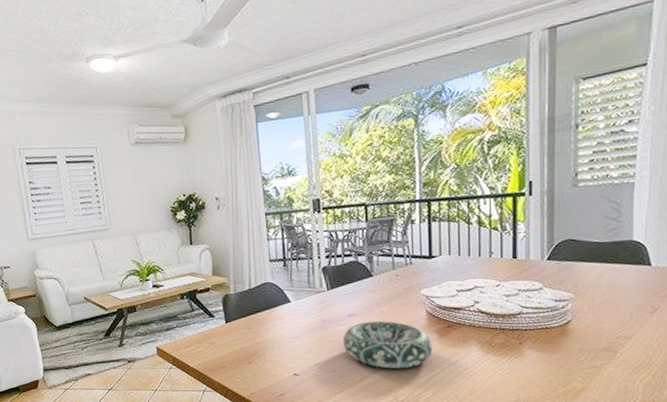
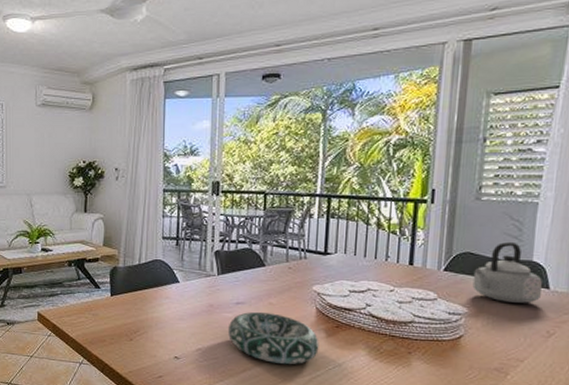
teapot: none [576,223,644,284] -> present [472,241,542,303]

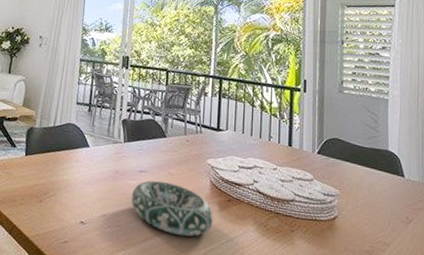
teapot: present [472,241,542,303] -> none [342,131,398,189]

